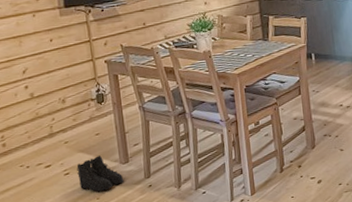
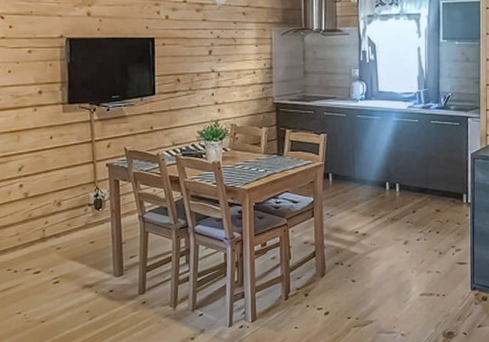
boots: present [76,155,124,192] -> none [67,265,117,304]

